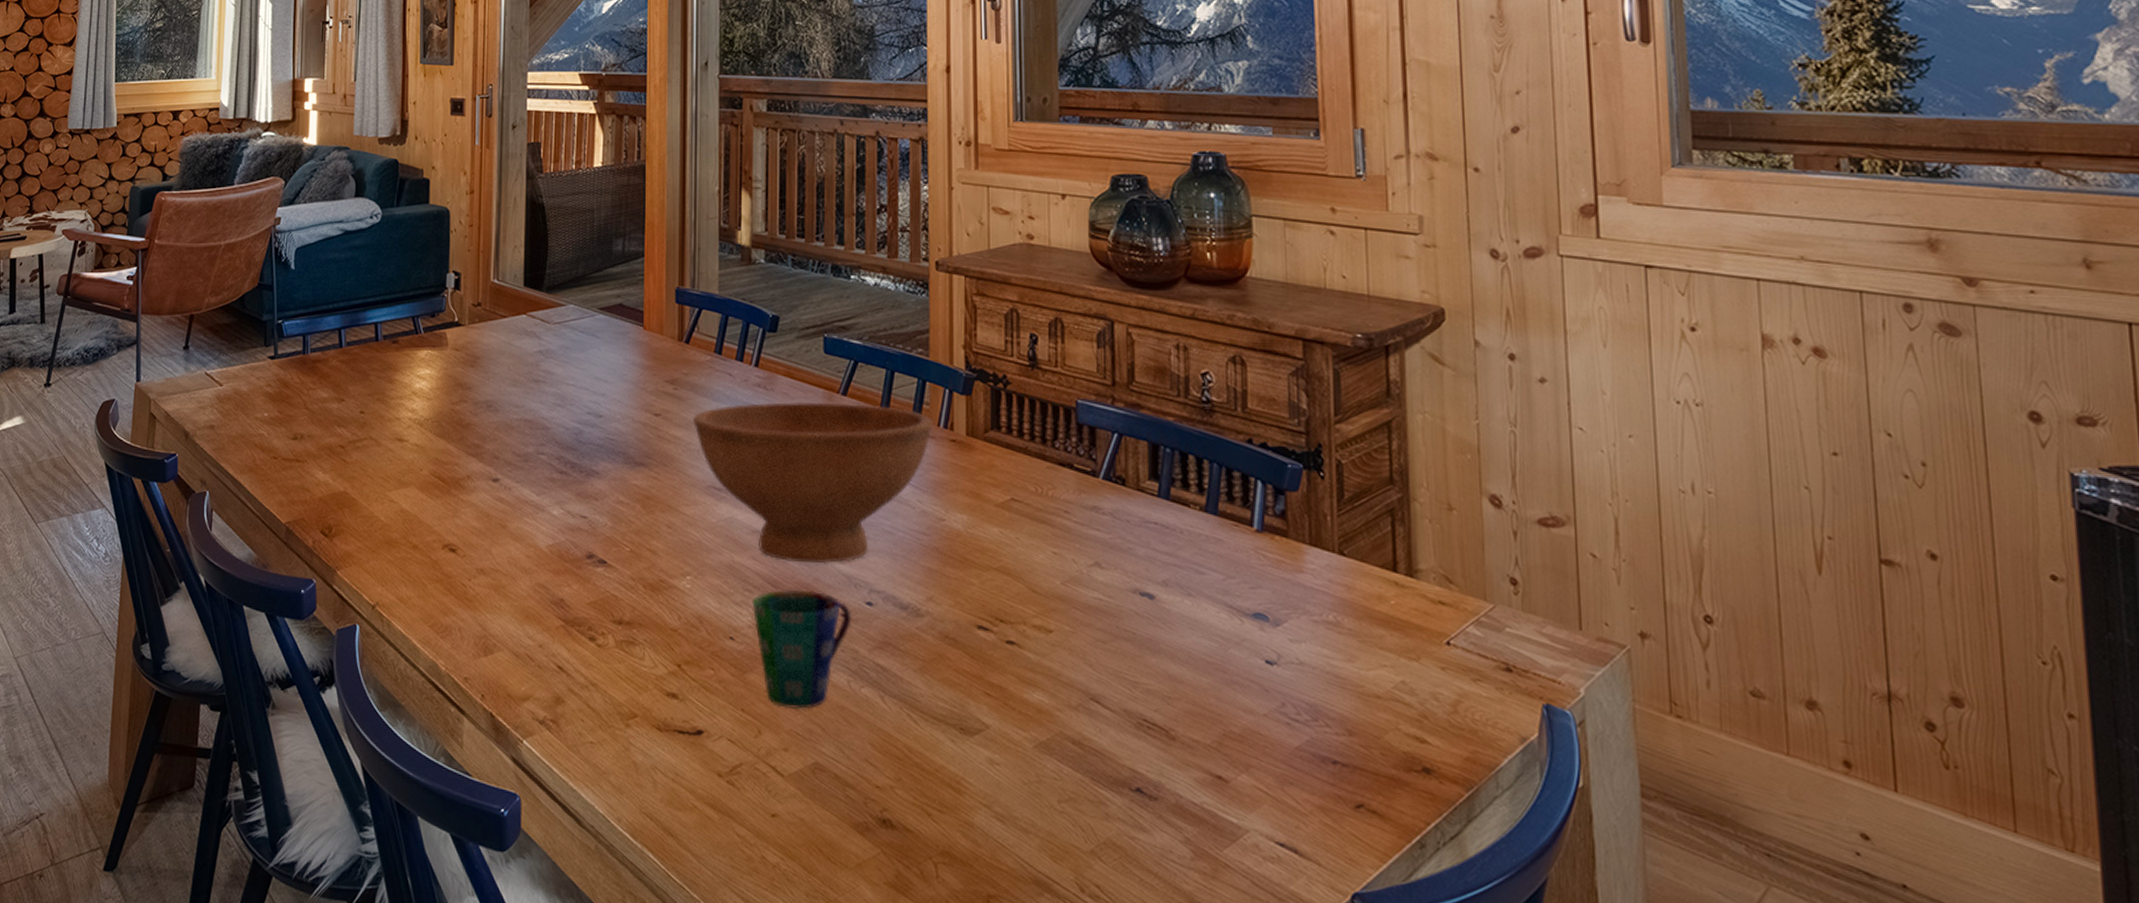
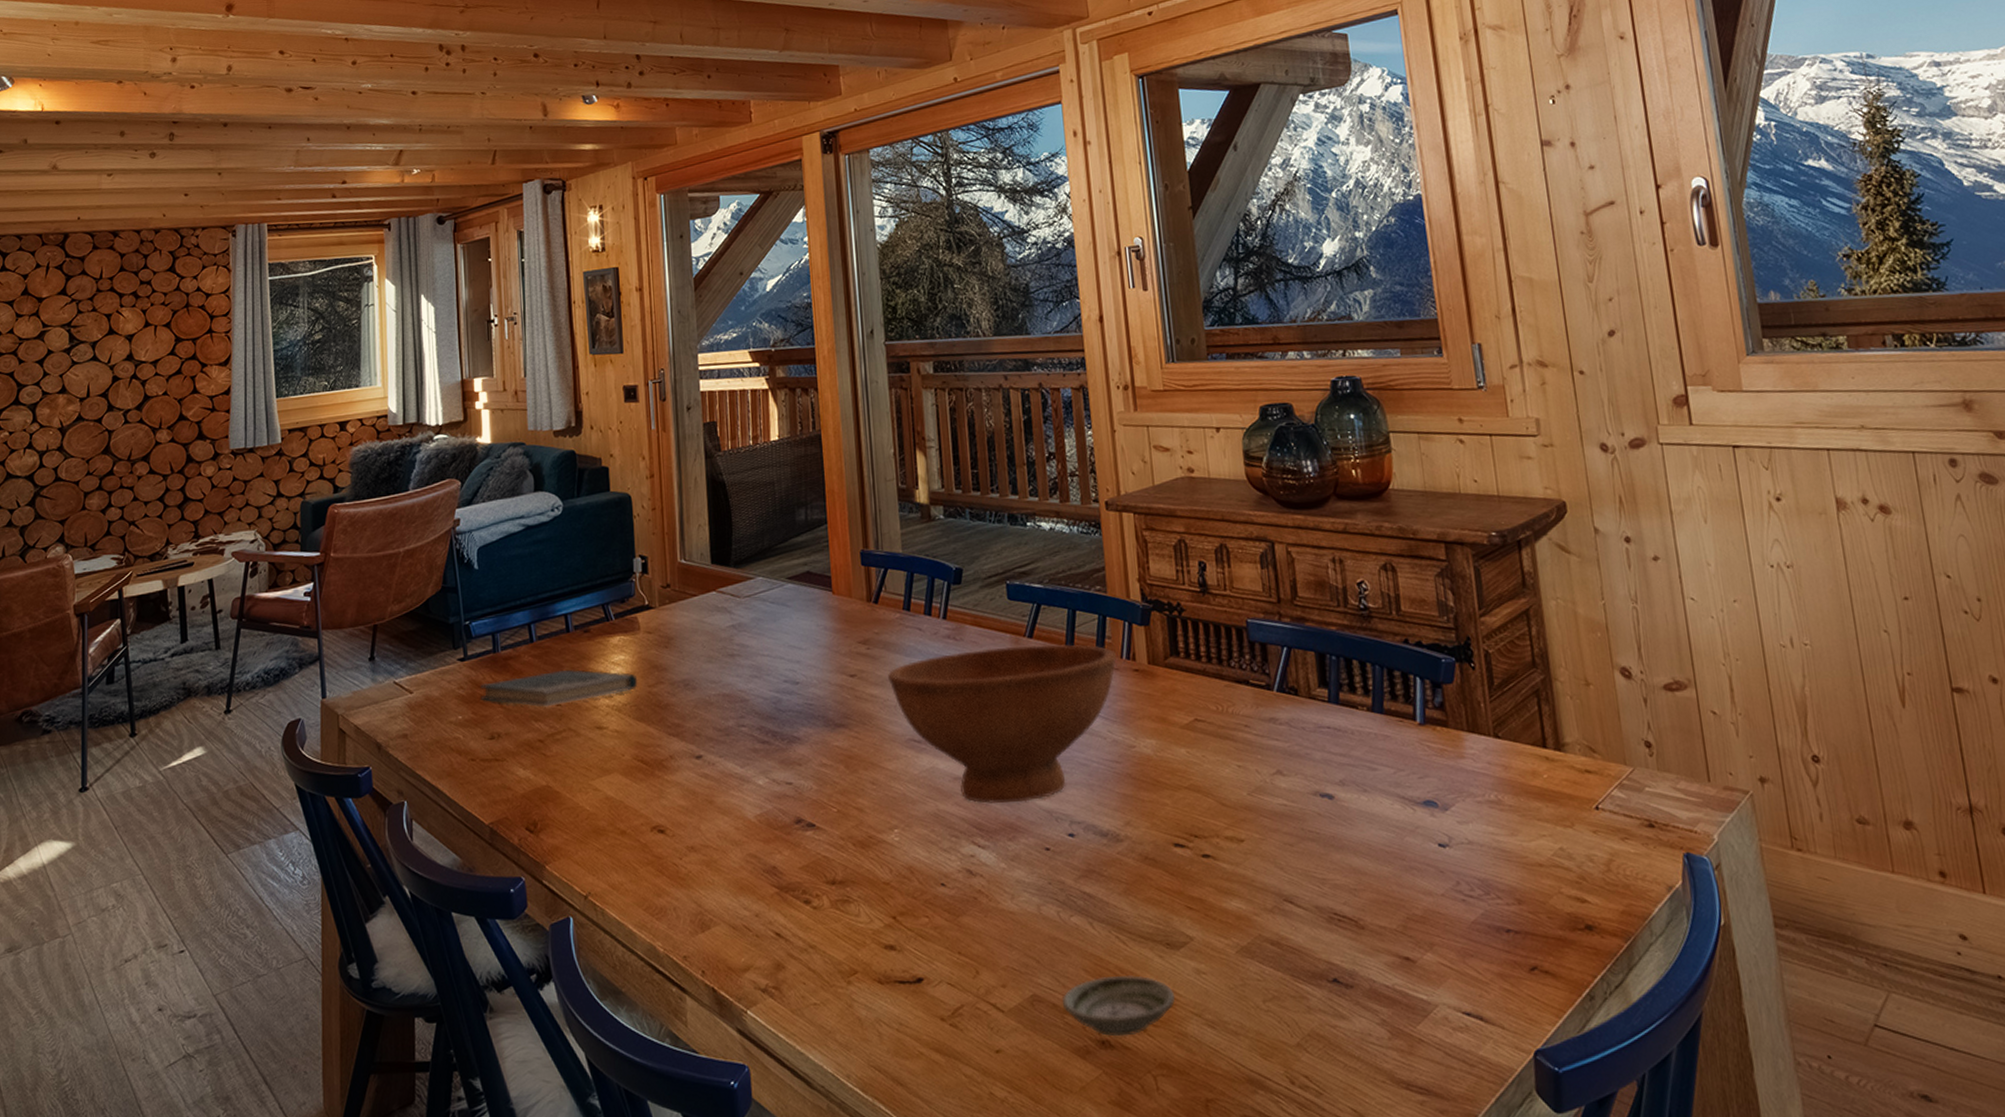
book: none [287,378,442,414] -> present [480,669,638,707]
cup: present [752,589,852,709] -> none [959,828,1056,946]
saucer: none [844,754,963,818] -> present [1062,975,1175,1037]

